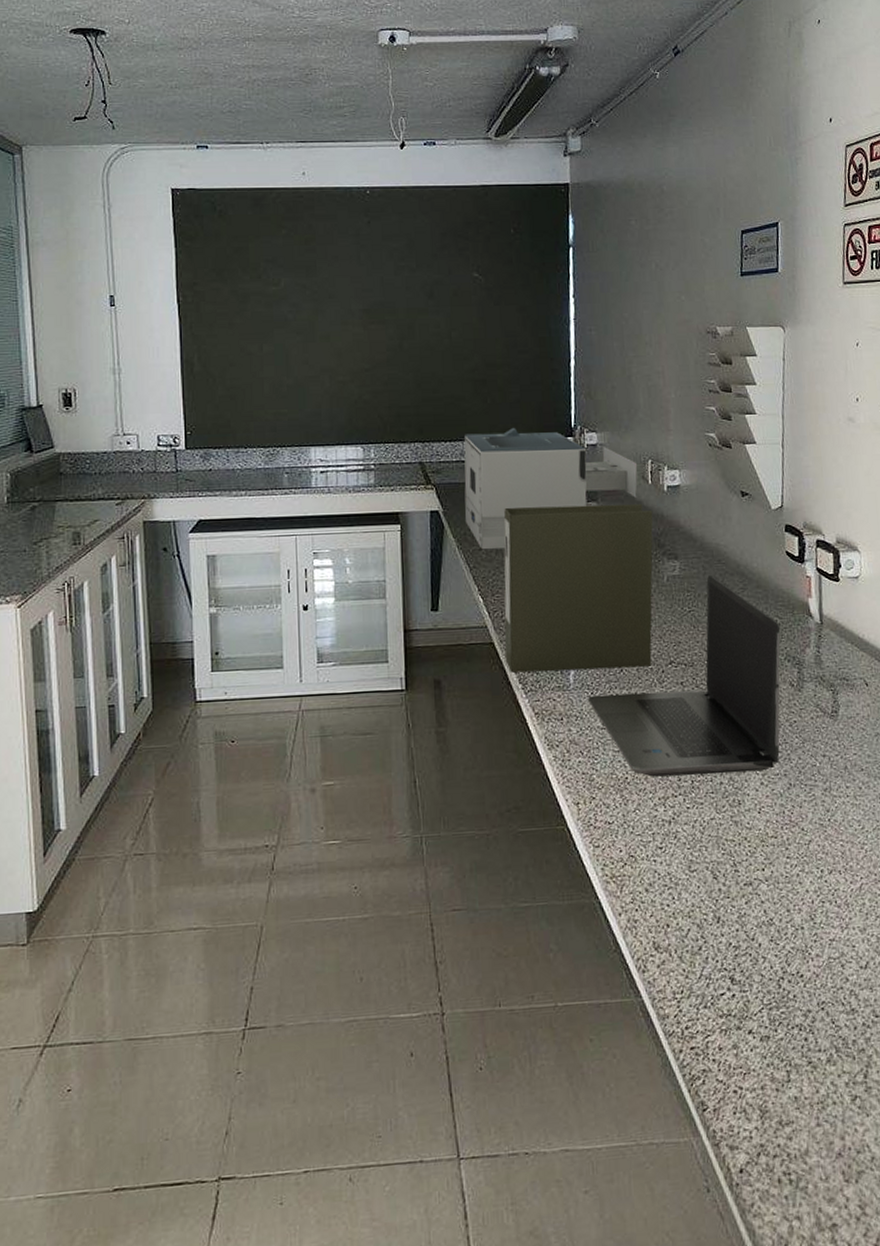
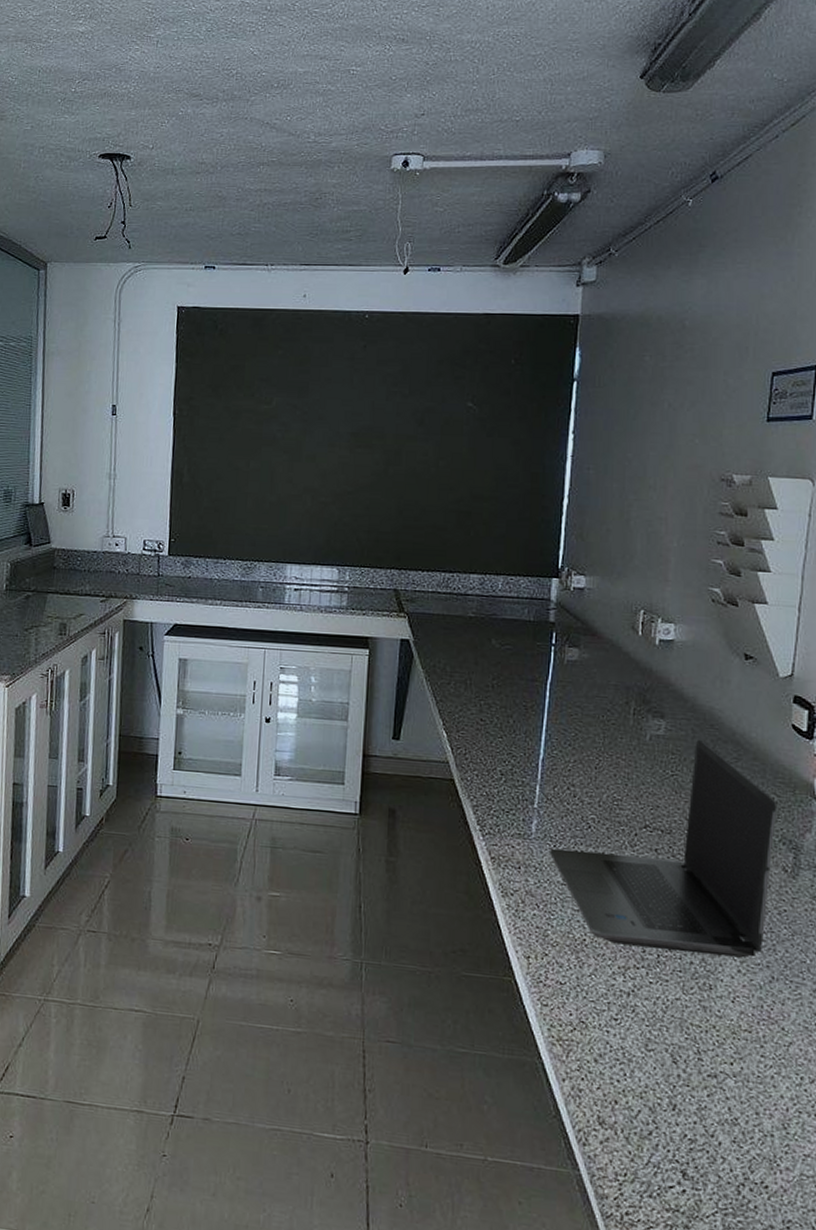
printer: present [464,428,638,550] -> none [435,563,628,686]
binder: present [503,504,653,673] -> none [464,643,641,827]

